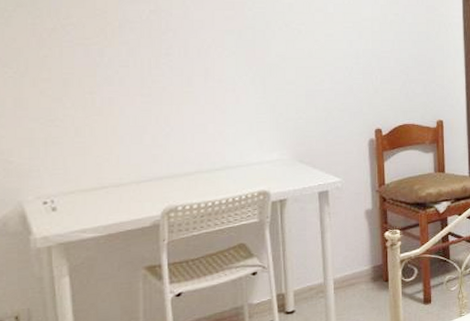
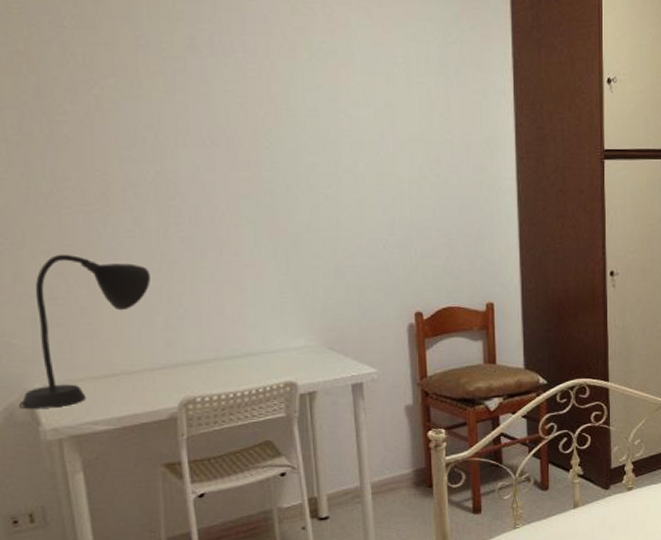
desk lamp: none [11,81,141,221] -> present [18,254,150,410]

